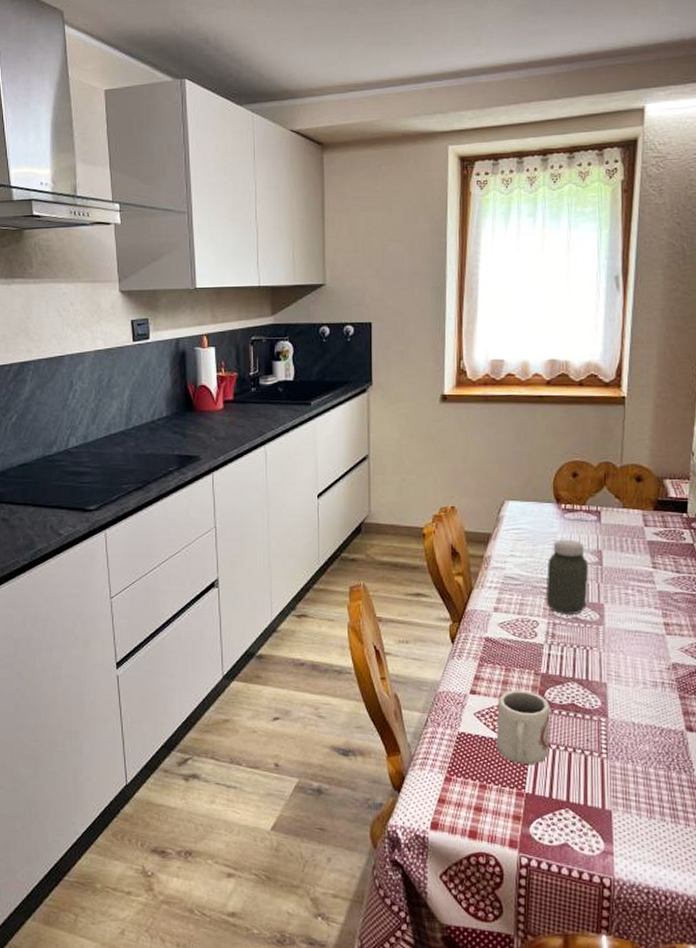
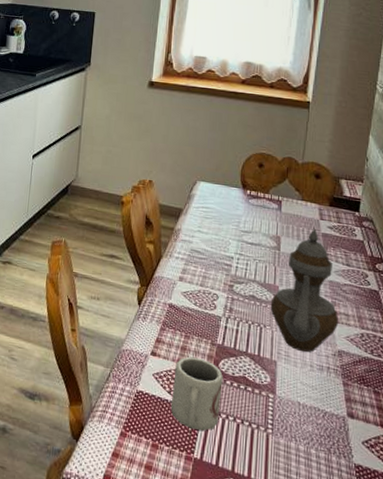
jar: present [545,539,589,614] -> none [226,222,268,293]
teapot: none [596,536,672,669] -> present [270,228,339,352]

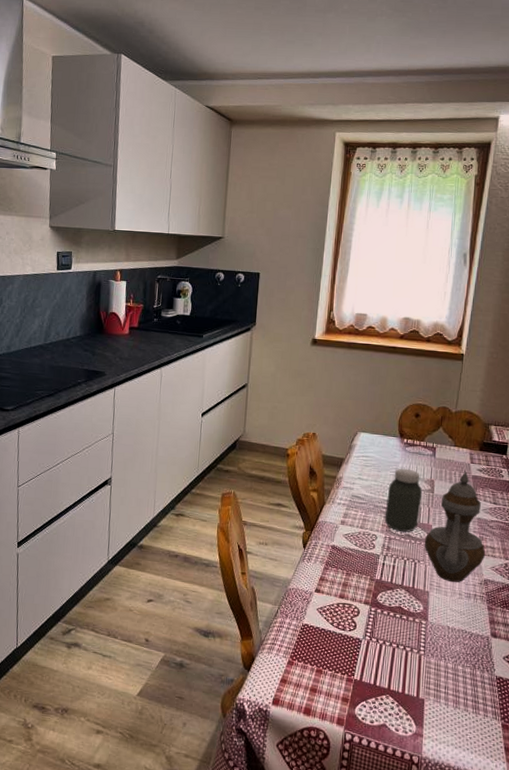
cup: present [170,356,223,432] -> none [333,591,381,657]
jar: none [226,222,268,293] -> present [384,468,423,532]

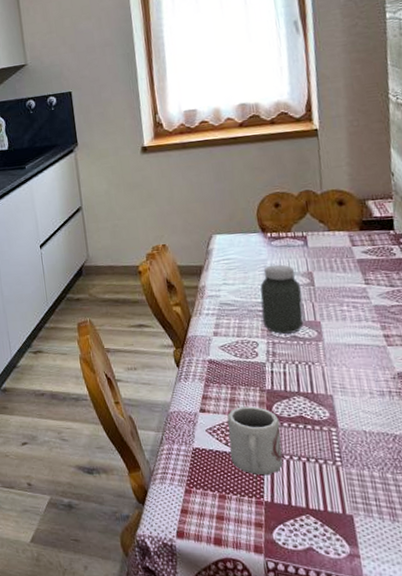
cup: none [333,591,381,657] -> present [227,406,283,476]
teapot: present [424,471,486,582] -> none [314,256,393,381]

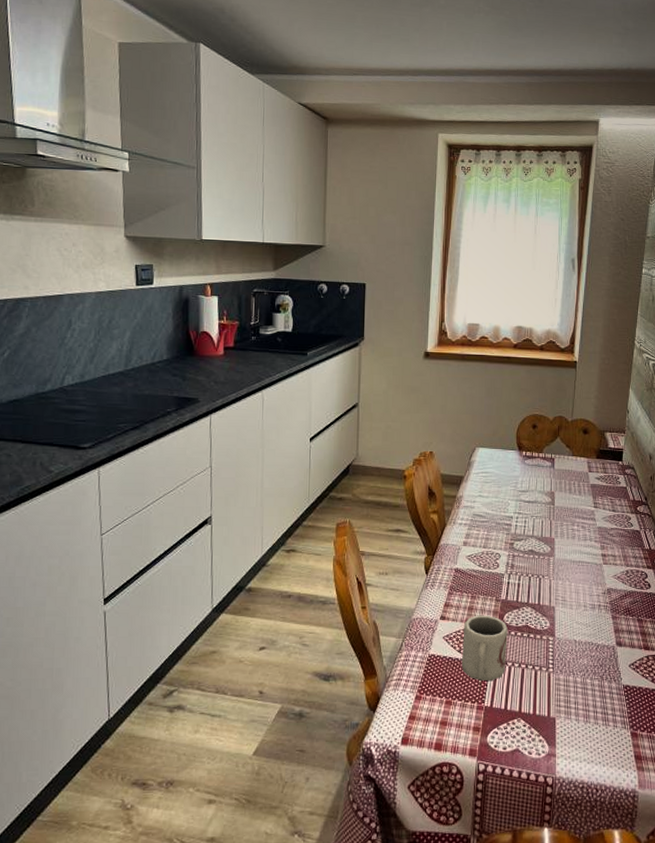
jar: present [260,264,304,334] -> none [507,482,544,547]

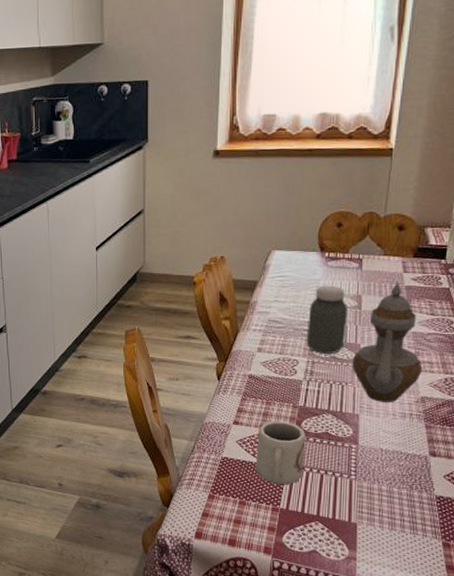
jar: none [507,482,544,547] -> present [306,285,349,354]
teapot: none [547,480,608,594] -> present [352,282,423,402]

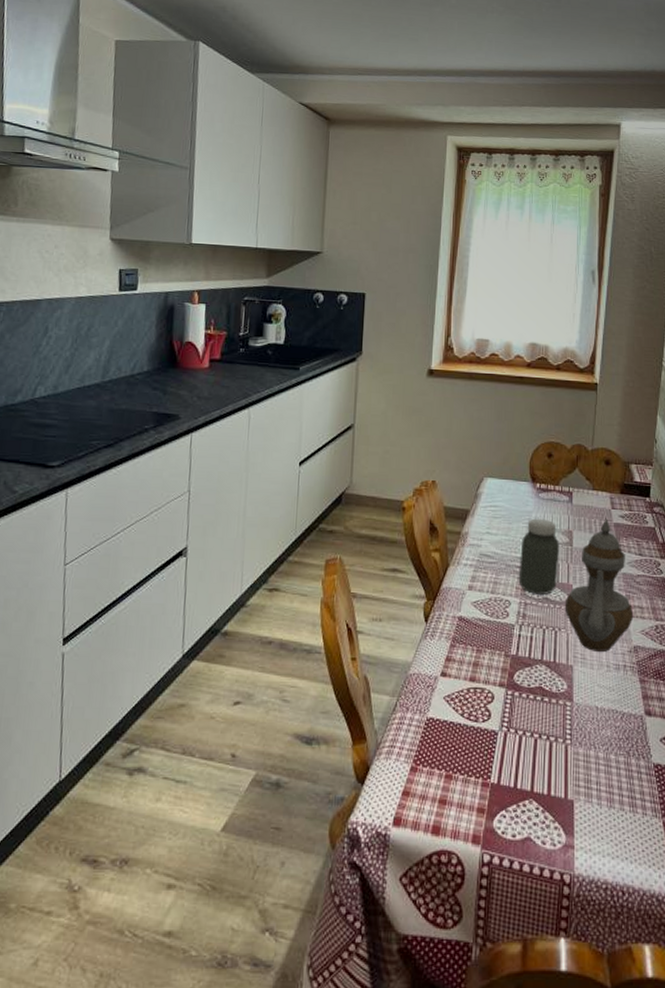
cup: present [255,421,306,485] -> none [464,672,518,753]

